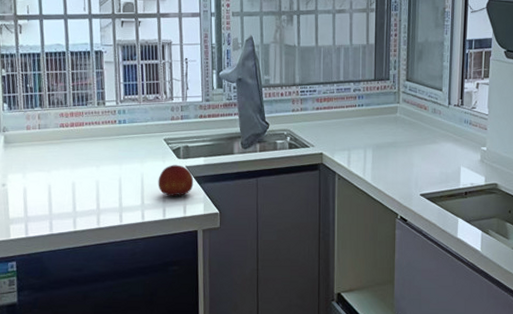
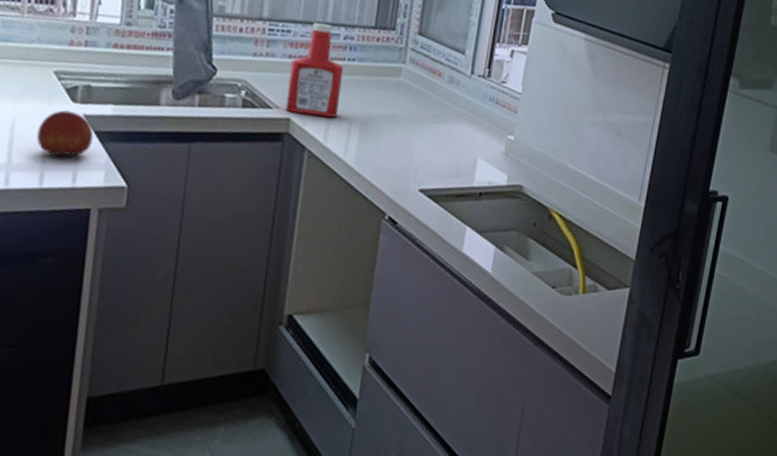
ketchup bottle: none [318,82,356,149] -> present [285,23,345,118]

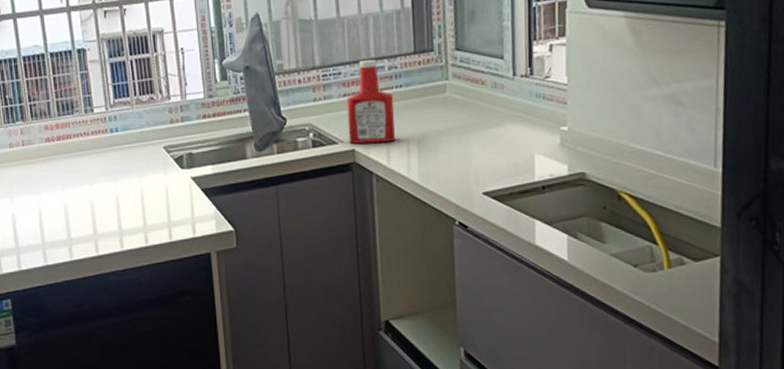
fruit: present [36,110,94,158] -> none [160,176,202,217]

